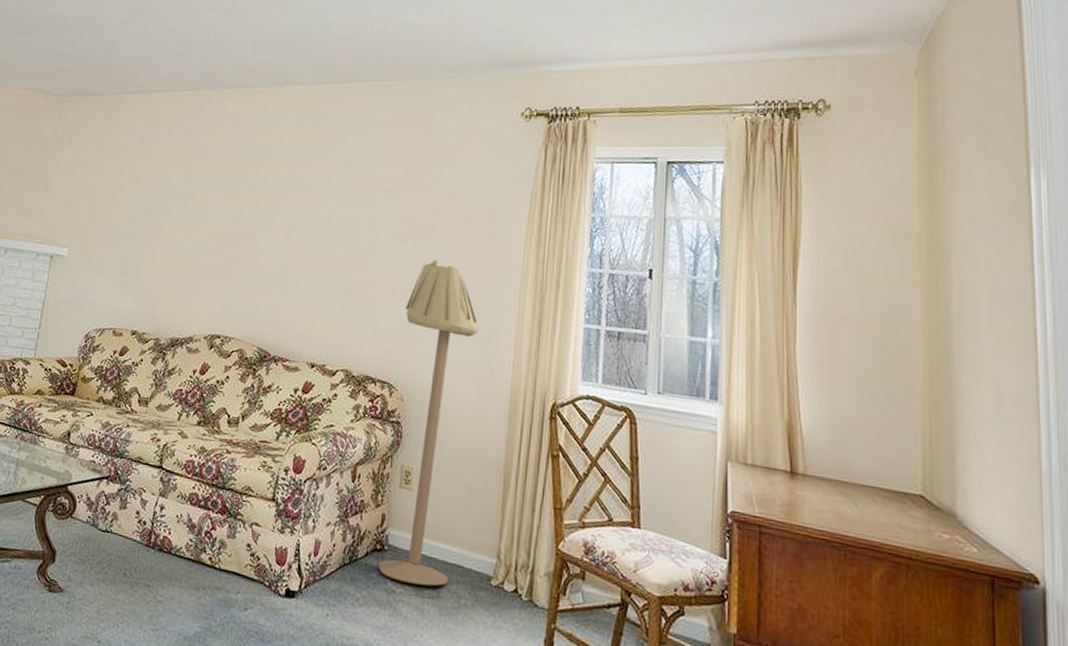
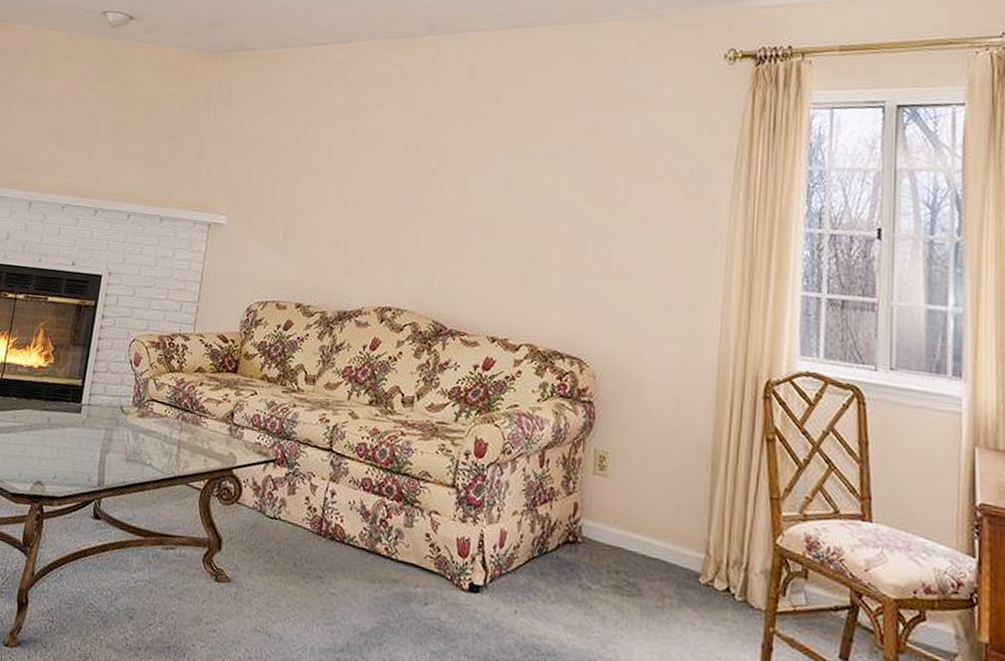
floor lamp: present [378,260,478,586] -> none [571,222,679,583]

